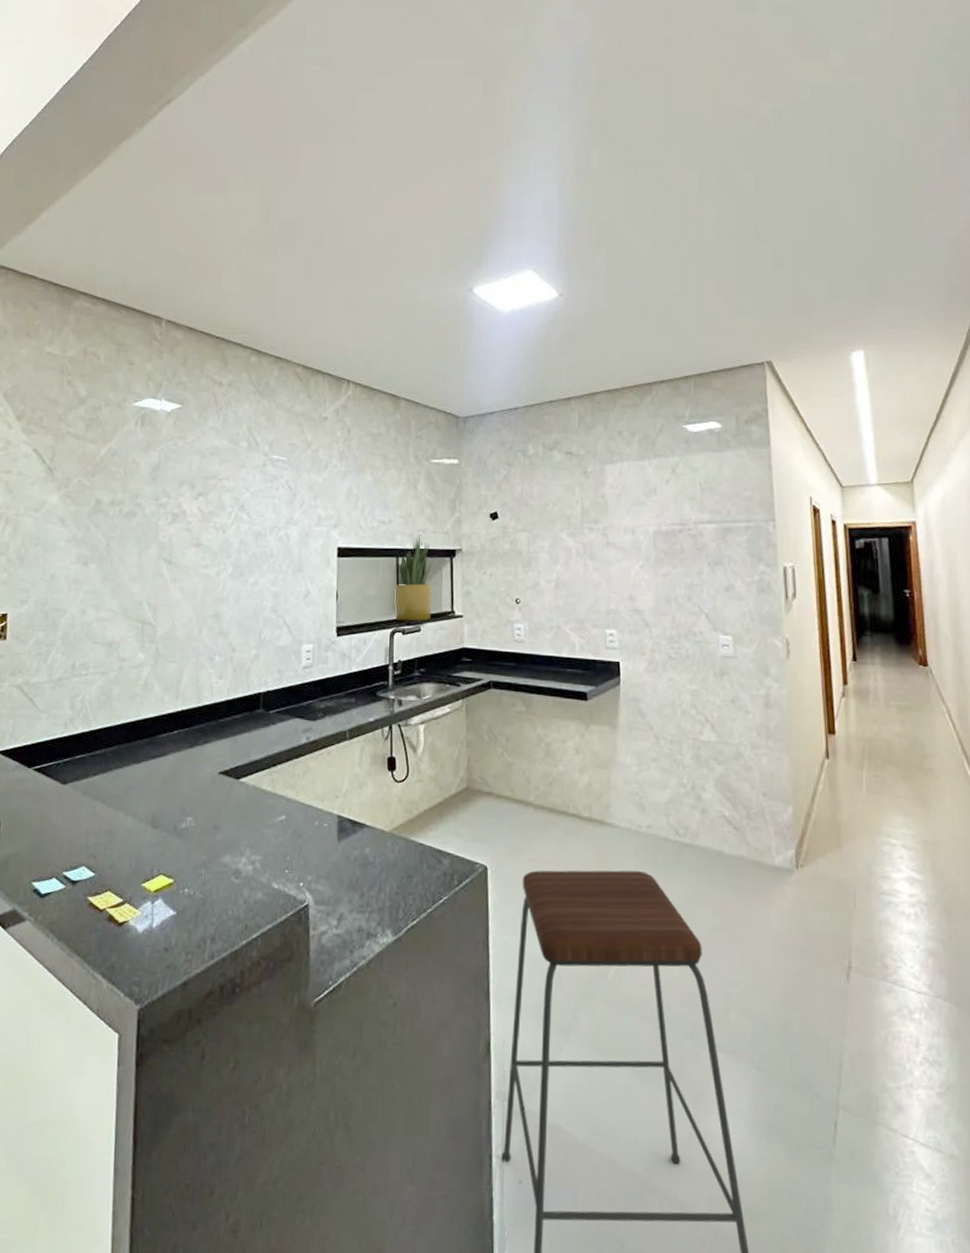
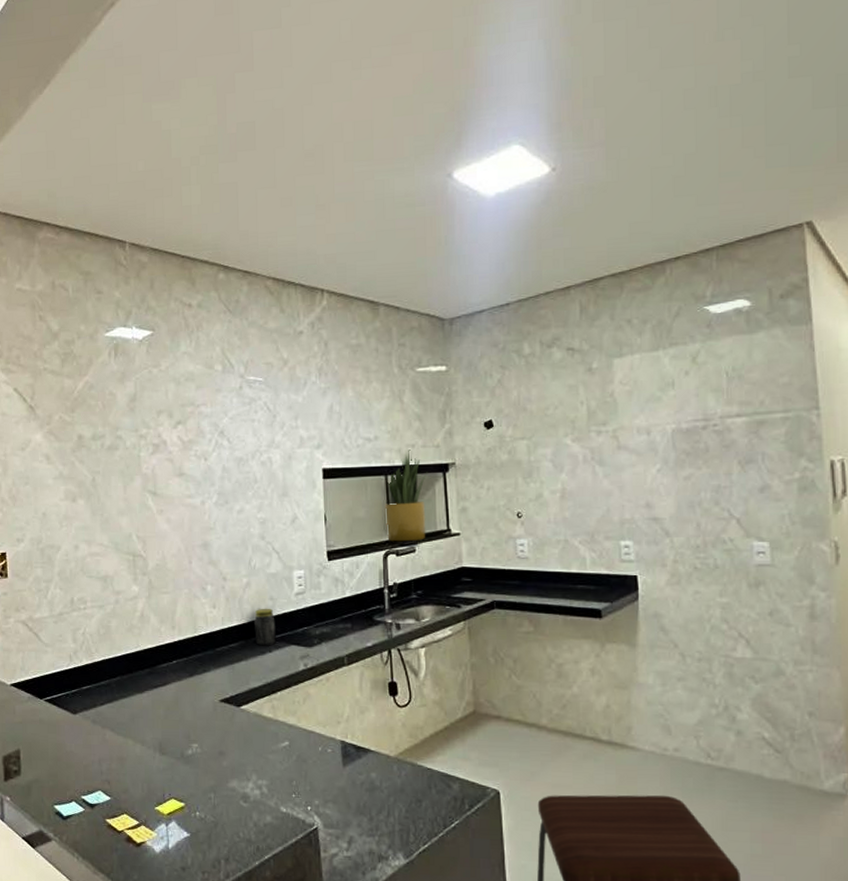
jar: none [259,680,282,720] -> present [254,608,277,647]

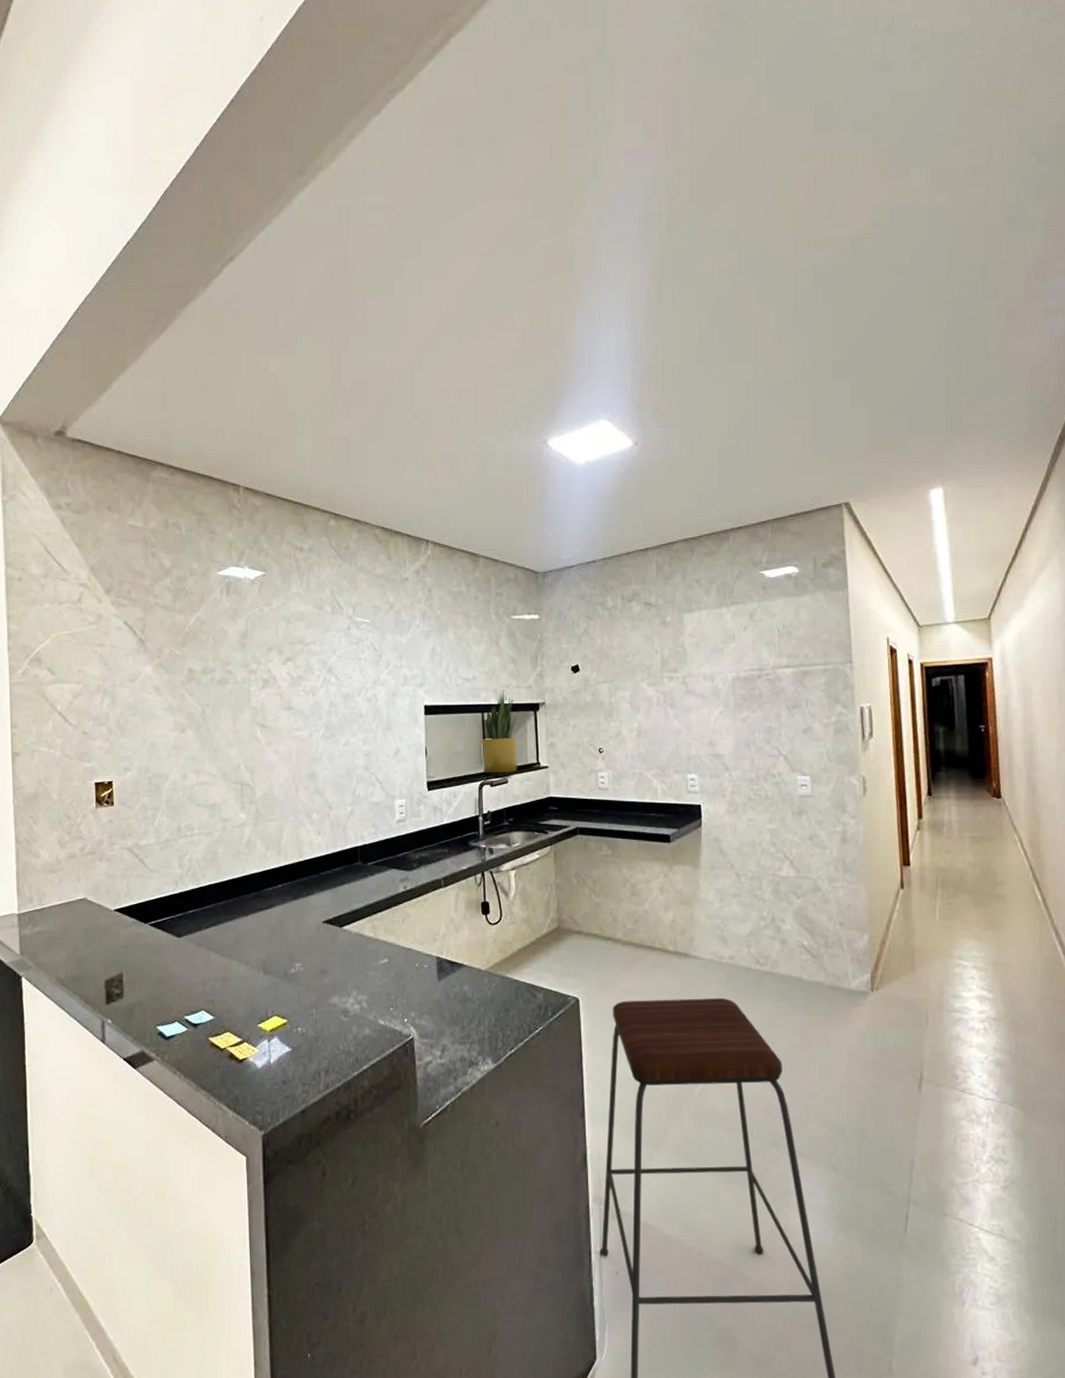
jar: present [254,608,277,647] -> none [357,834,379,871]

